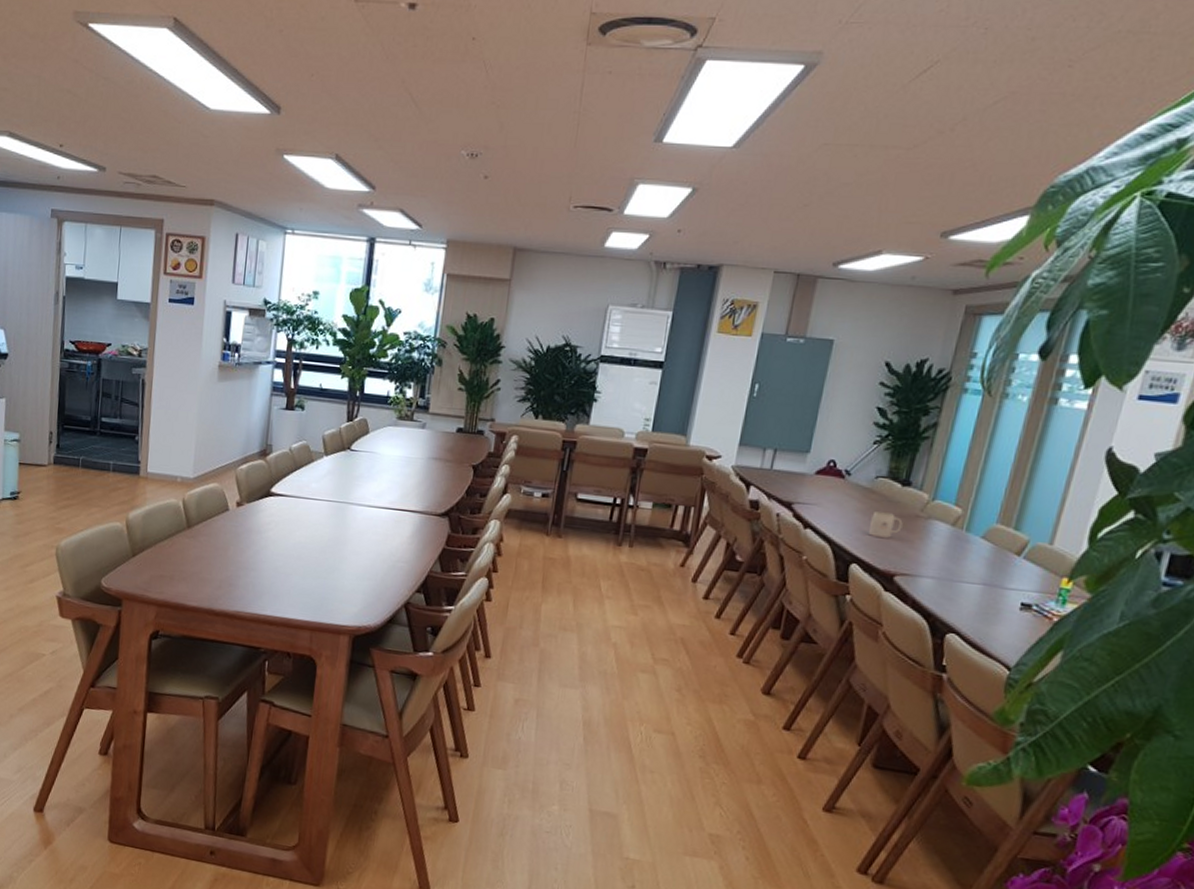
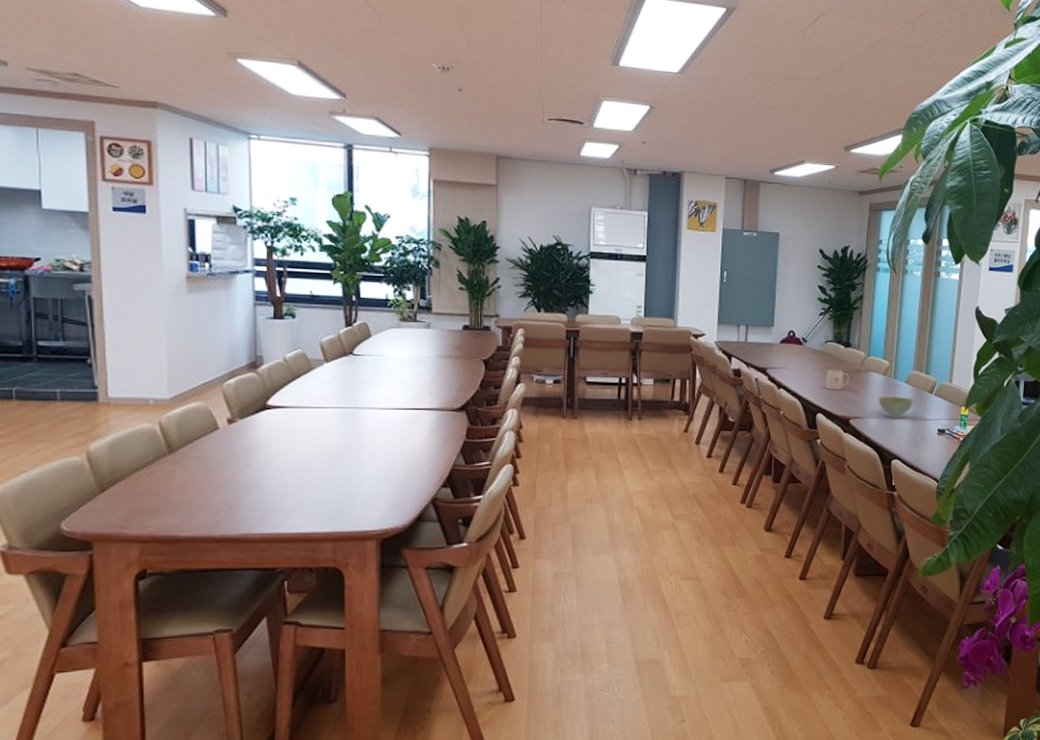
bowl: none [938,552,991,582] -> present [878,396,914,418]

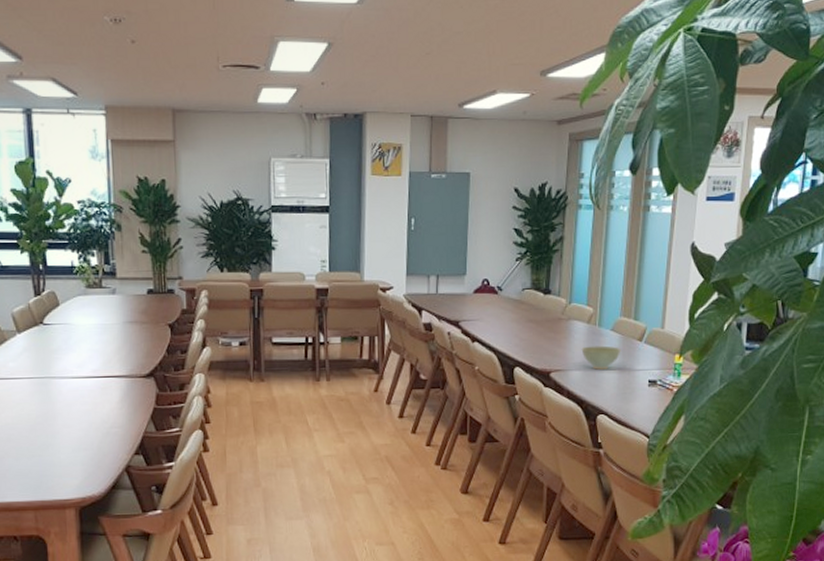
mug: present [826,370,849,391] -> none [523,319,550,342]

